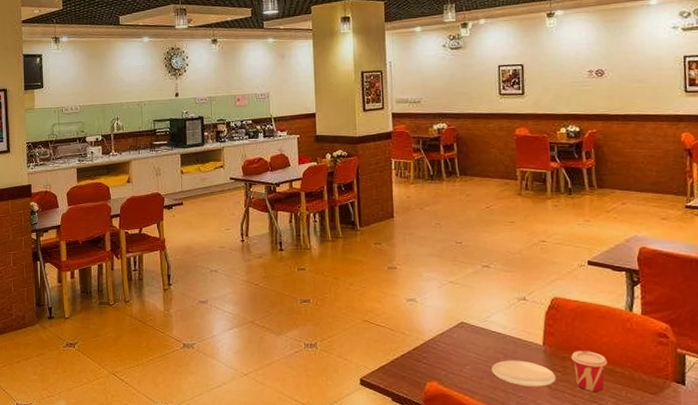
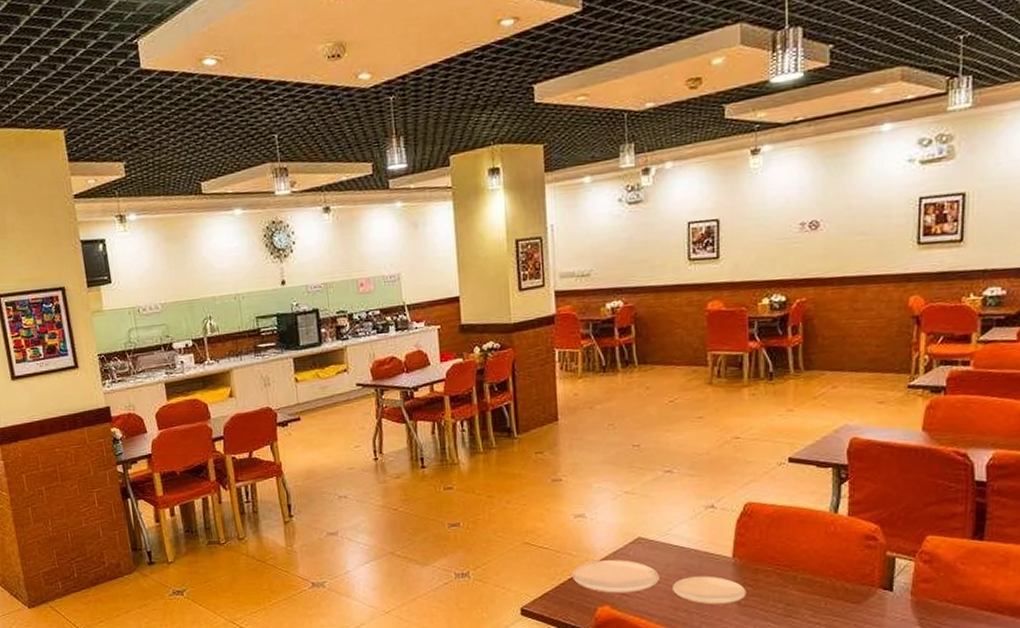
plate: none [405,341,480,372] -> present [572,560,659,594]
cup: present [571,351,608,391] -> none [764,560,806,605]

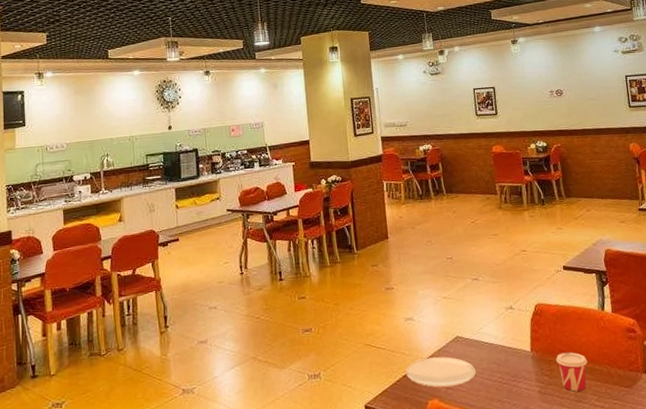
plate: present [673,576,747,606] -> none [487,368,545,395]
cup: none [764,560,806,605] -> present [556,352,588,392]

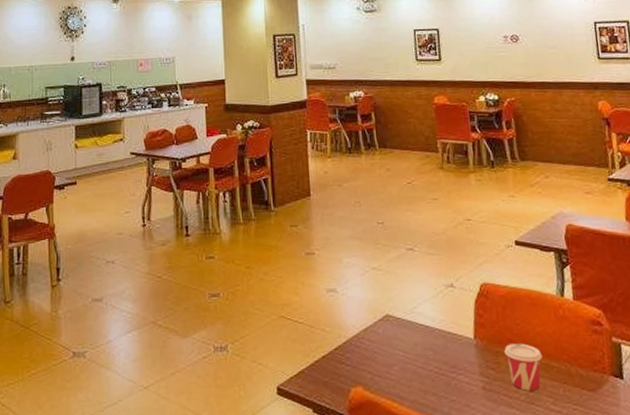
plate: present [406,356,476,388] -> none [326,337,408,374]

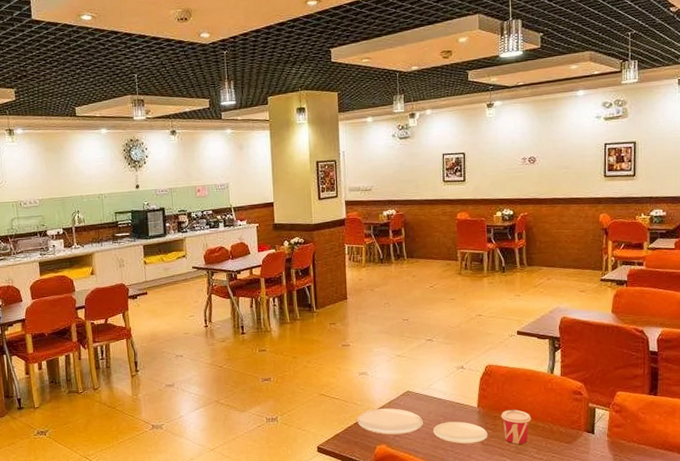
plate: none [326,337,408,374] -> present [357,408,423,435]
plate: none [421,357,490,390] -> present [433,421,488,445]

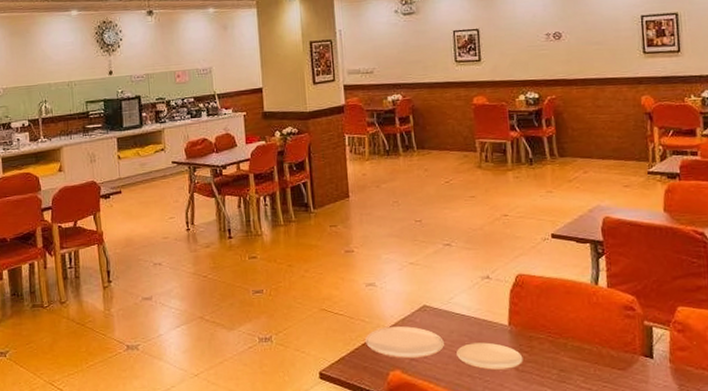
cup: present [501,410,531,444] -> none [537,328,575,371]

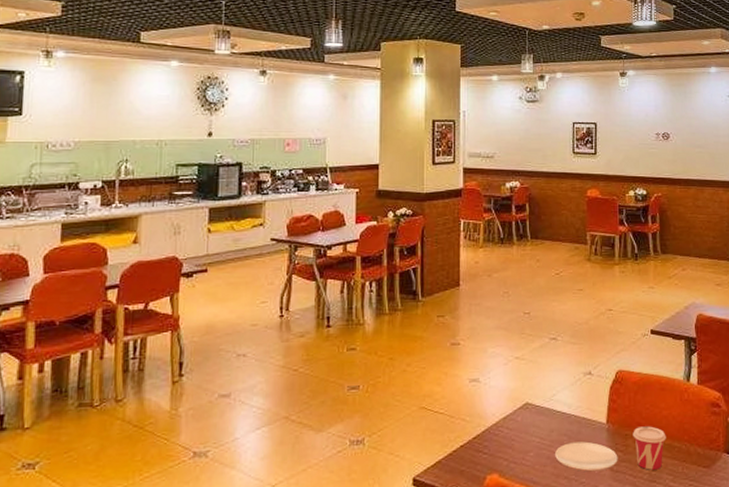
plate: present [365,326,444,359] -> none [465,425,543,462]
cup: none [537,328,575,371] -> present [633,426,666,470]

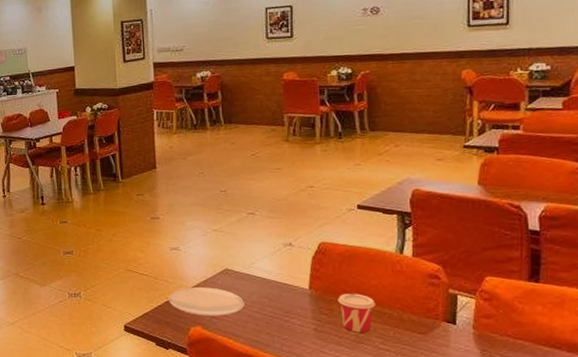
plate: none [465,425,543,462] -> present [168,287,244,317]
plate: present [555,441,618,472] -> none [256,304,322,330]

